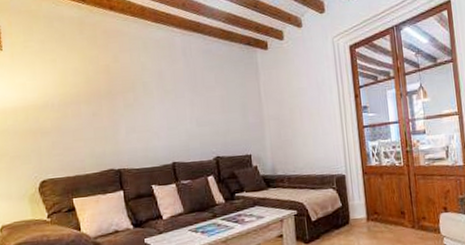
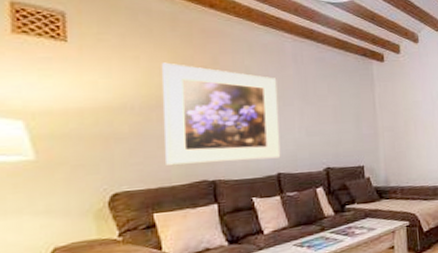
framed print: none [73,63,175,156] -> present [161,62,281,165]

